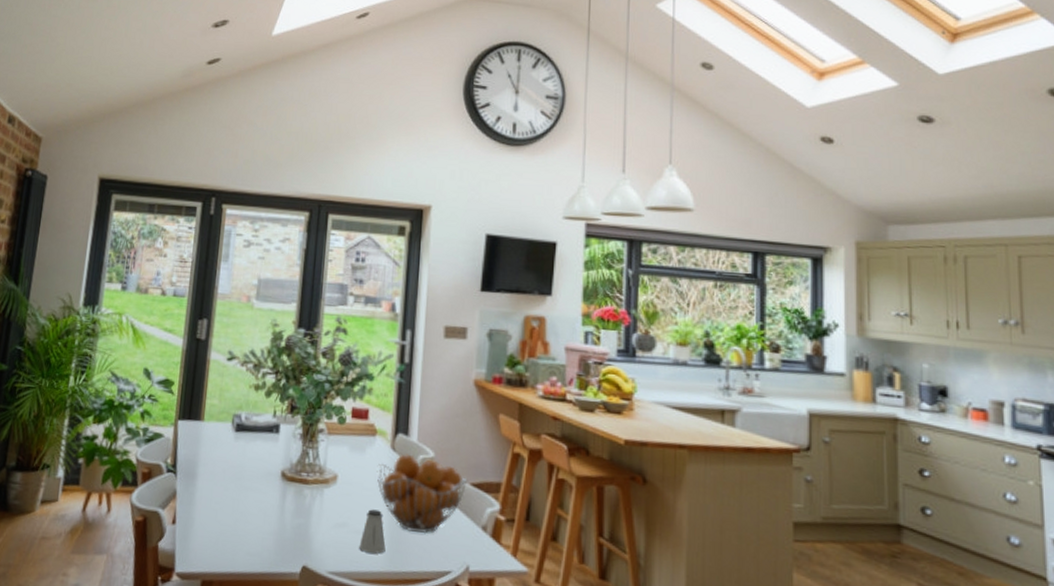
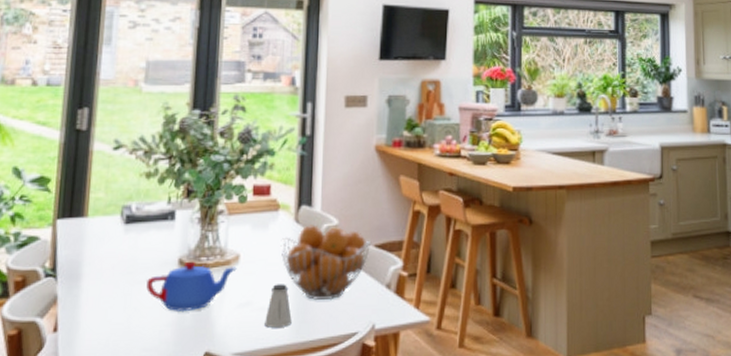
teapot: none [252,474,335,524] -> present [146,261,237,313]

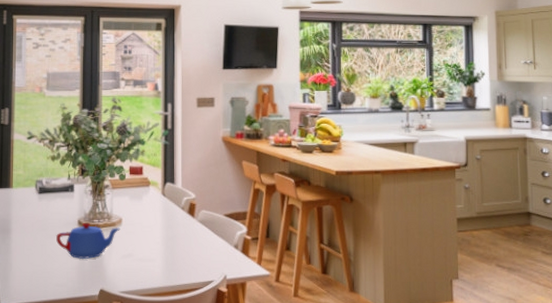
saltshaker: present [264,284,292,328] -> none [143,242,163,274]
fruit basket: present [280,225,372,301] -> none [152,198,222,256]

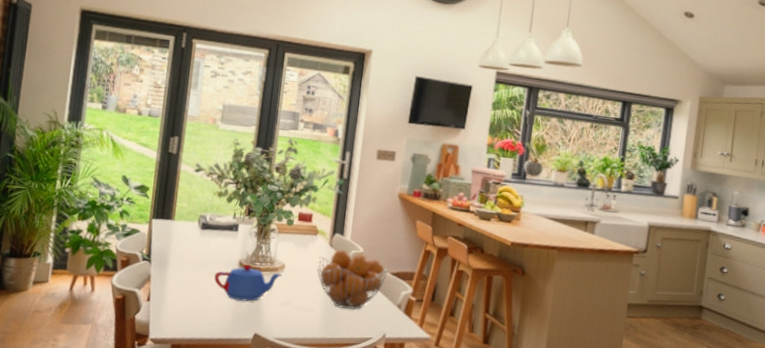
fruit basket: none [152,198,222,256] -> present [316,249,389,310]

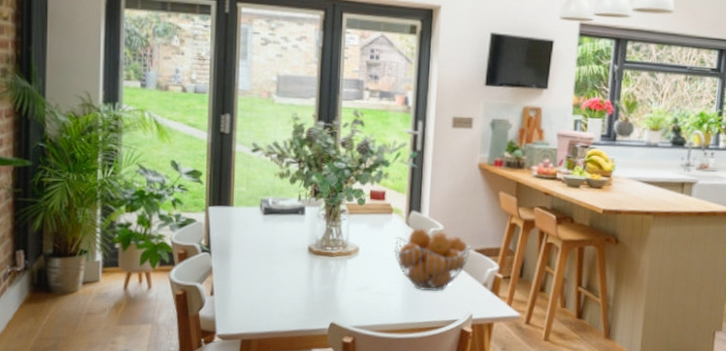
teapot: present [214,264,282,302] -> none [283,249,356,290]

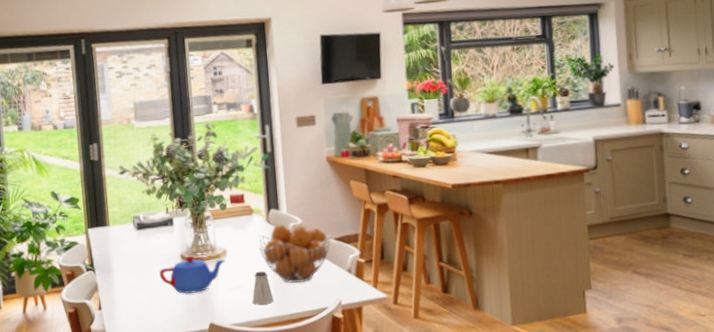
teapot: none [283,249,356,290] -> present [159,256,226,294]
saltshaker: none [379,274,402,310] -> present [252,271,274,305]

